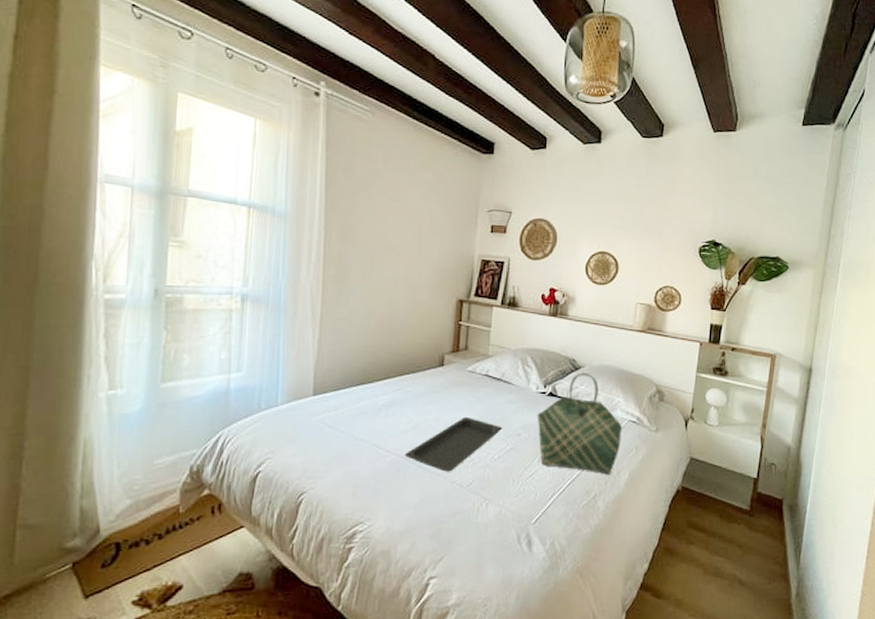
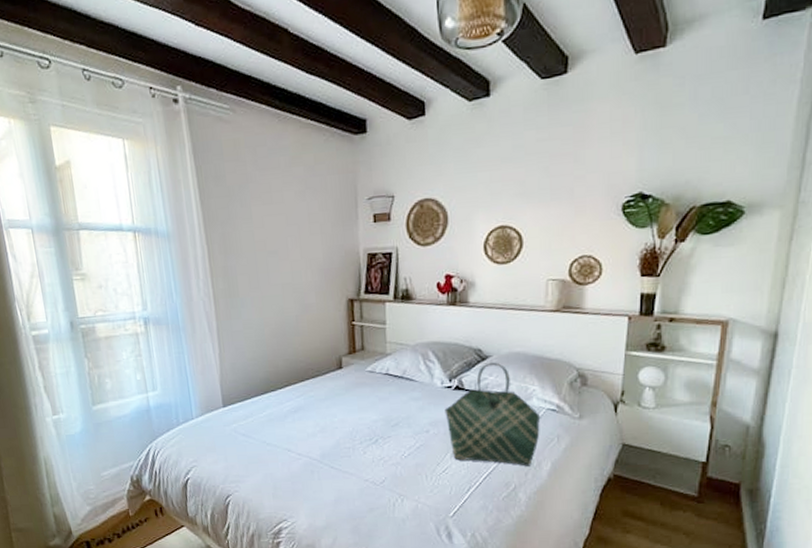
serving tray: present [404,416,503,472] -> none [316,416,410,471]

